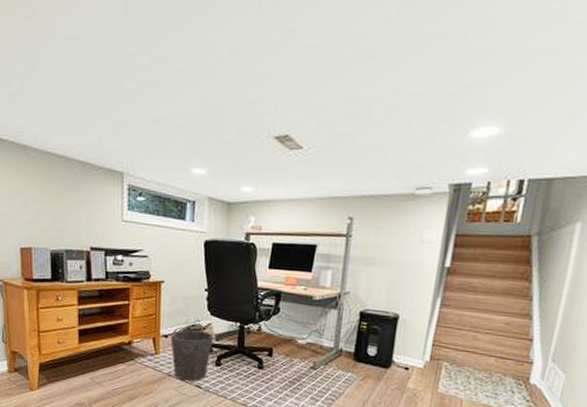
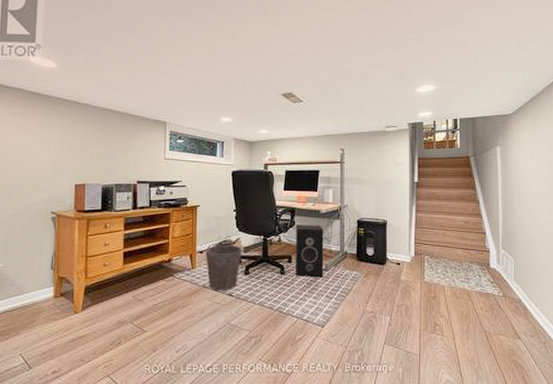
speaker: none [275,312,316,377] -> present [295,225,324,278]

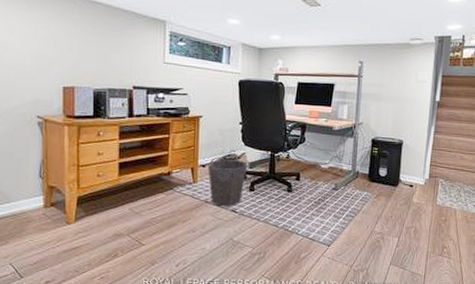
speaker: present [295,225,324,278] -> none [303,141,336,197]

